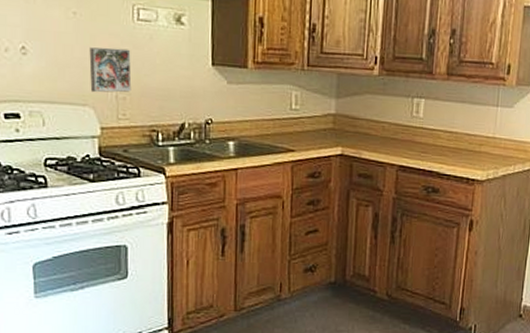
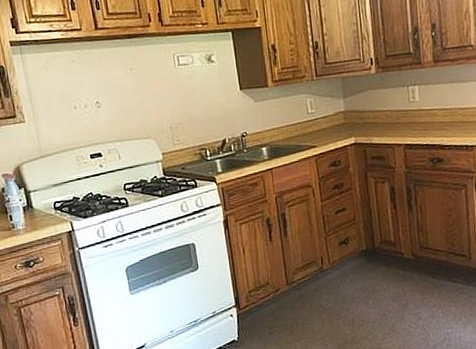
decorative tile: present [89,47,132,93] -> none [145,89,181,127]

